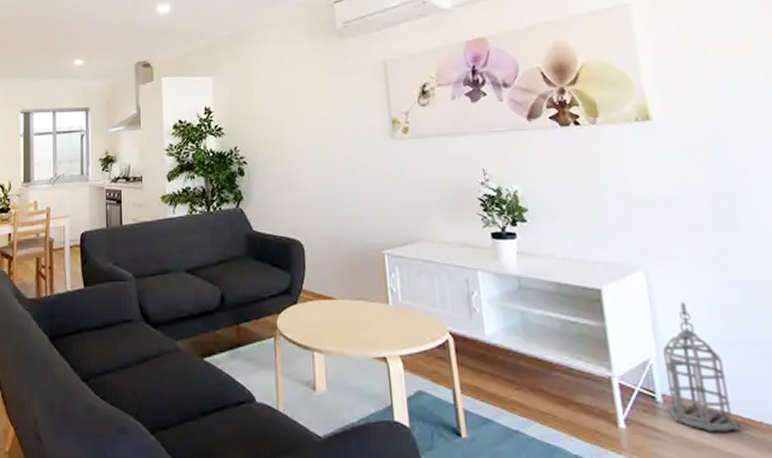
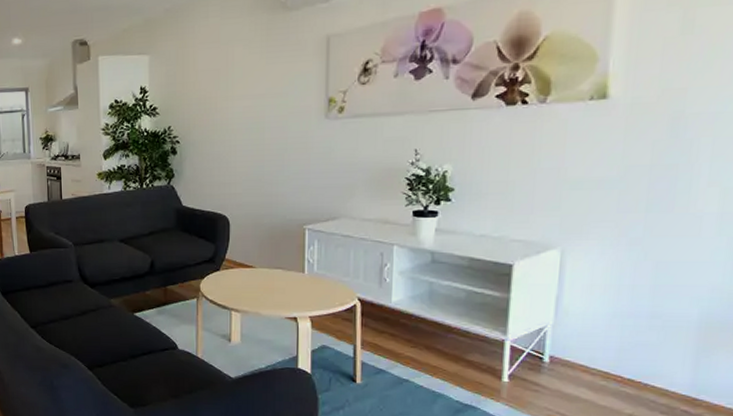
lantern: present [662,302,739,432] -> none [552,278,617,388]

